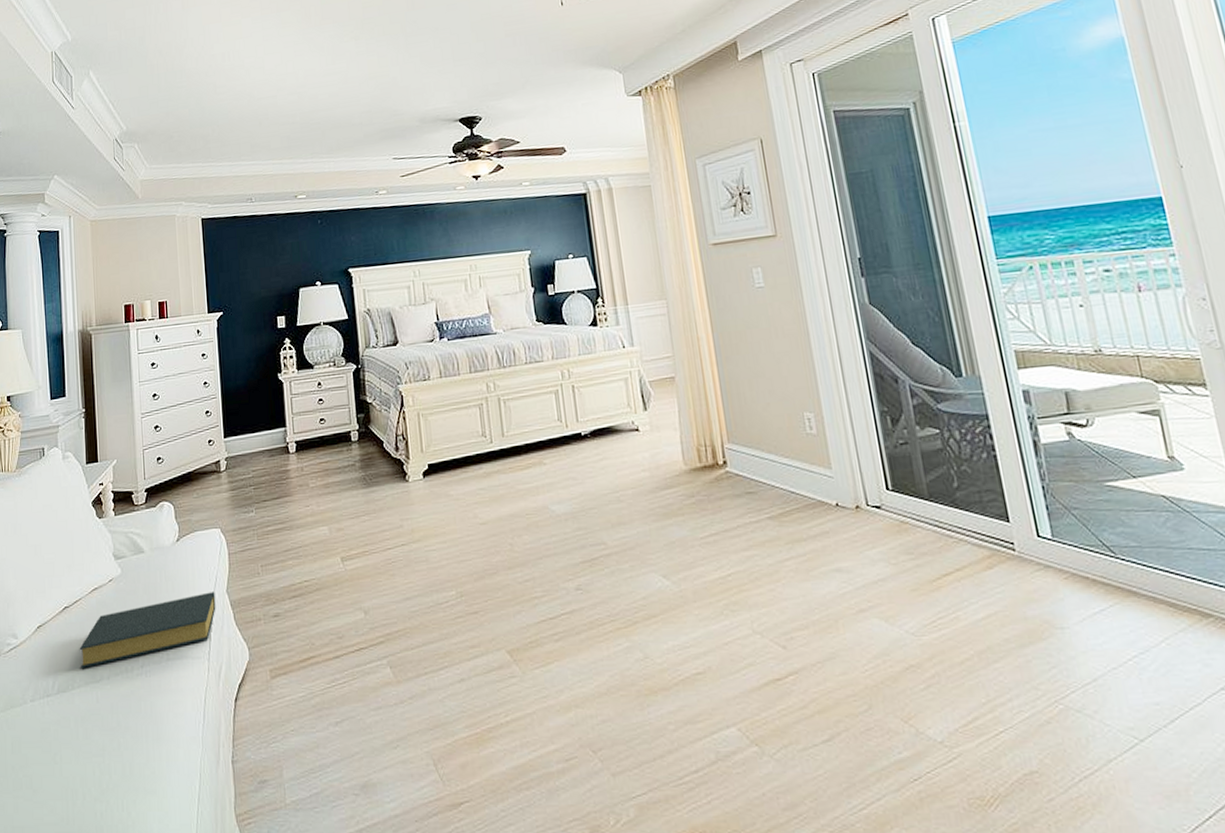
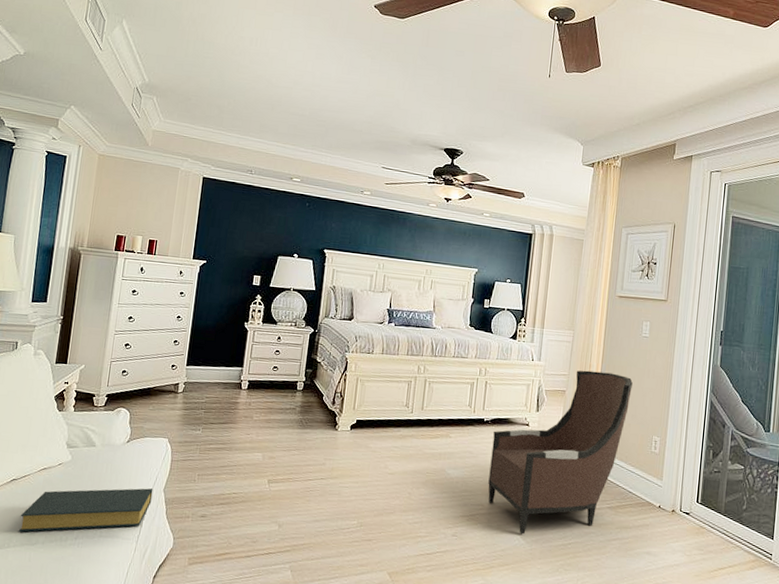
armchair: none [597,342,762,573] -> present [488,370,633,535]

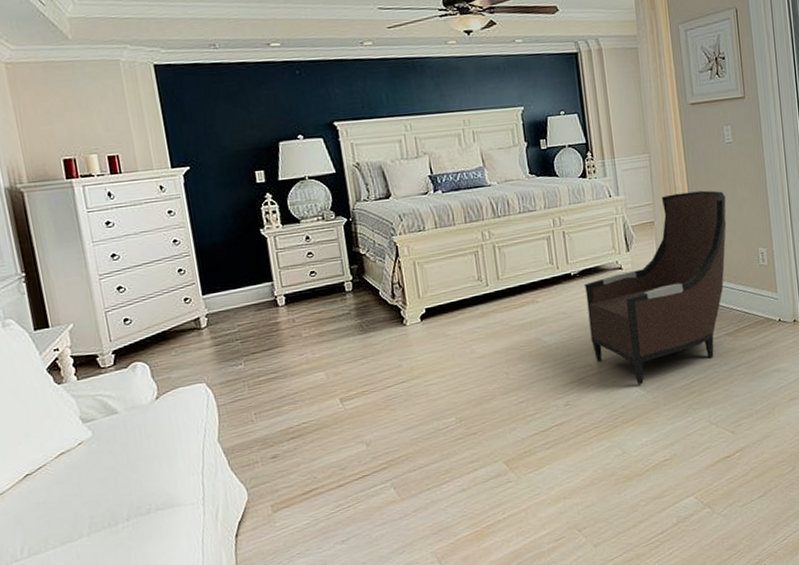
hardback book: present [18,488,153,532] -> none [49,442,208,531]

